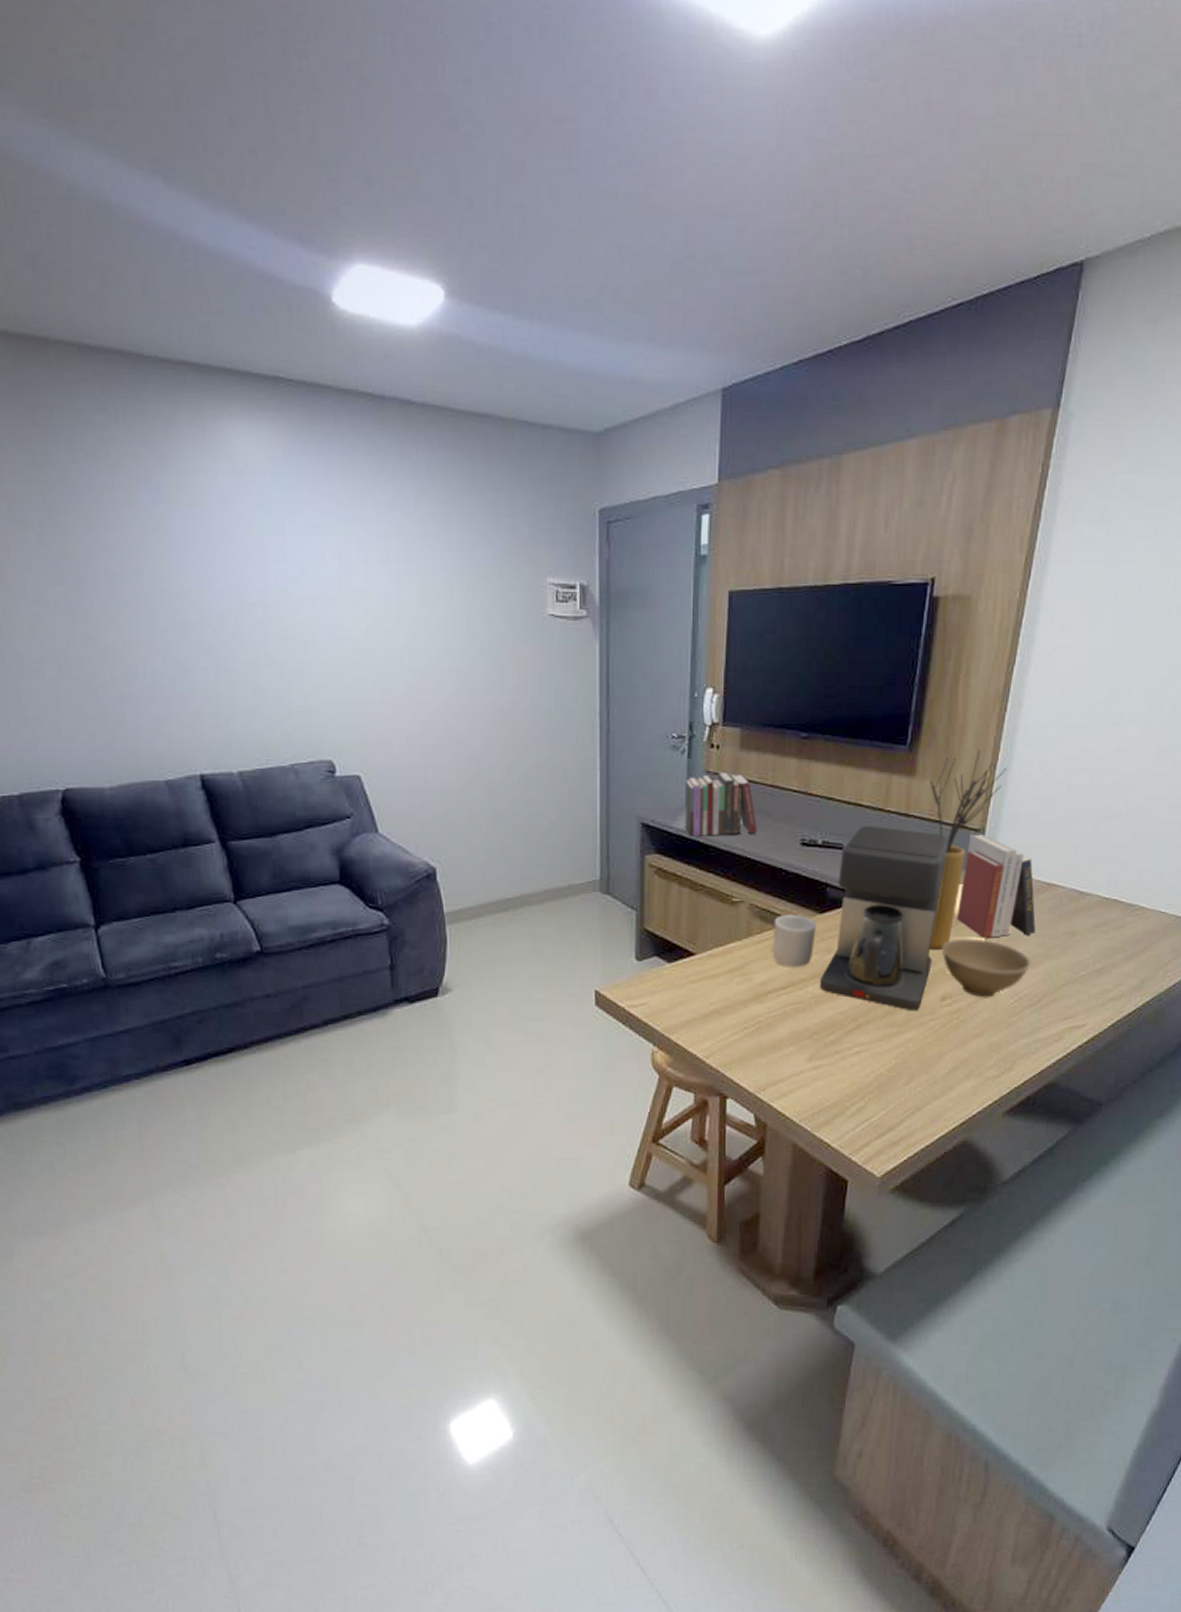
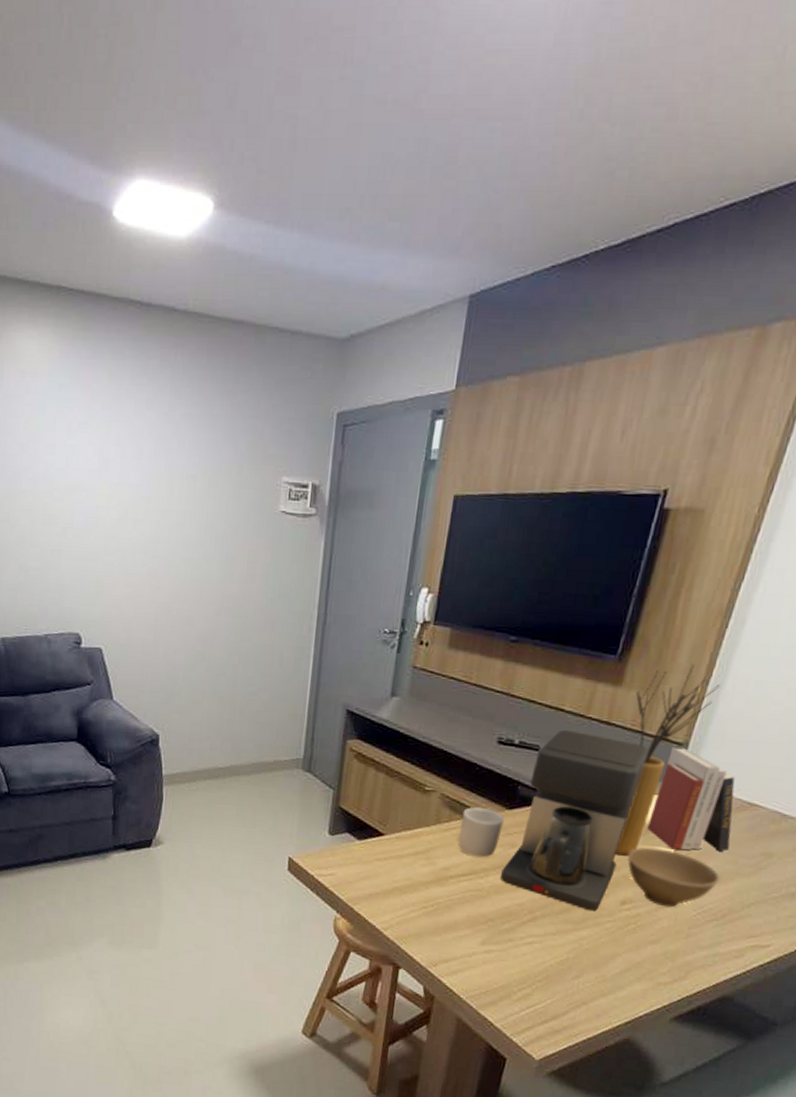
books: present [685,773,758,836] -> none [387,668,457,730]

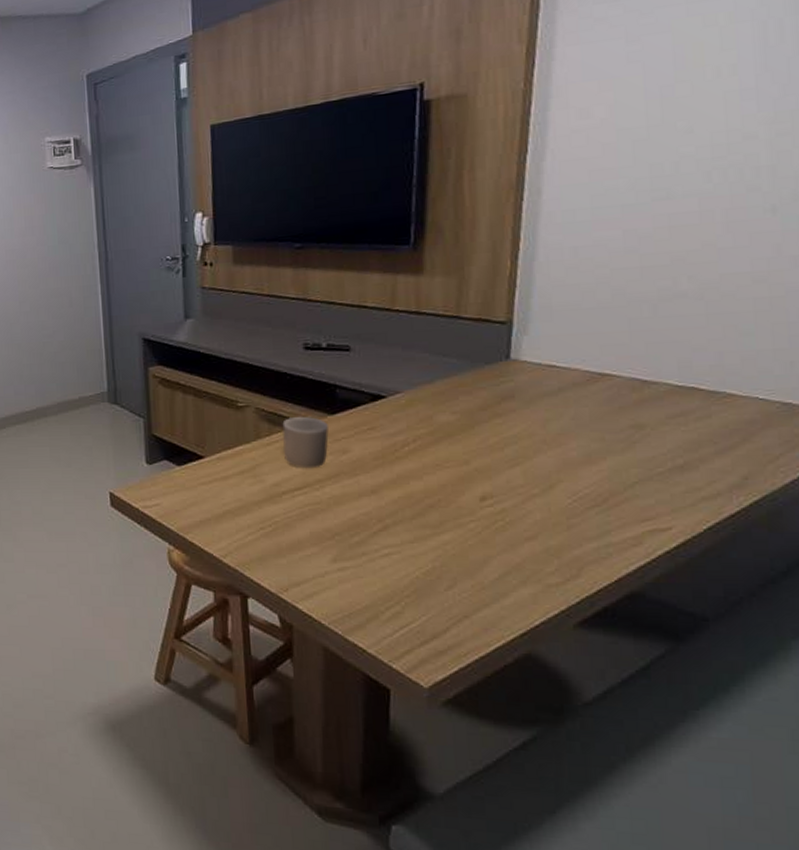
coffee maker: present [500,729,649,912] -> none [338,325,471,512]
vase: present [615,665,720,856] -> none [441,242,531,448]
bowl: present [627,847,721,908] -> none [474,434,590,498]
books: present [647,747,735,852] -> none [489,326,590,434]

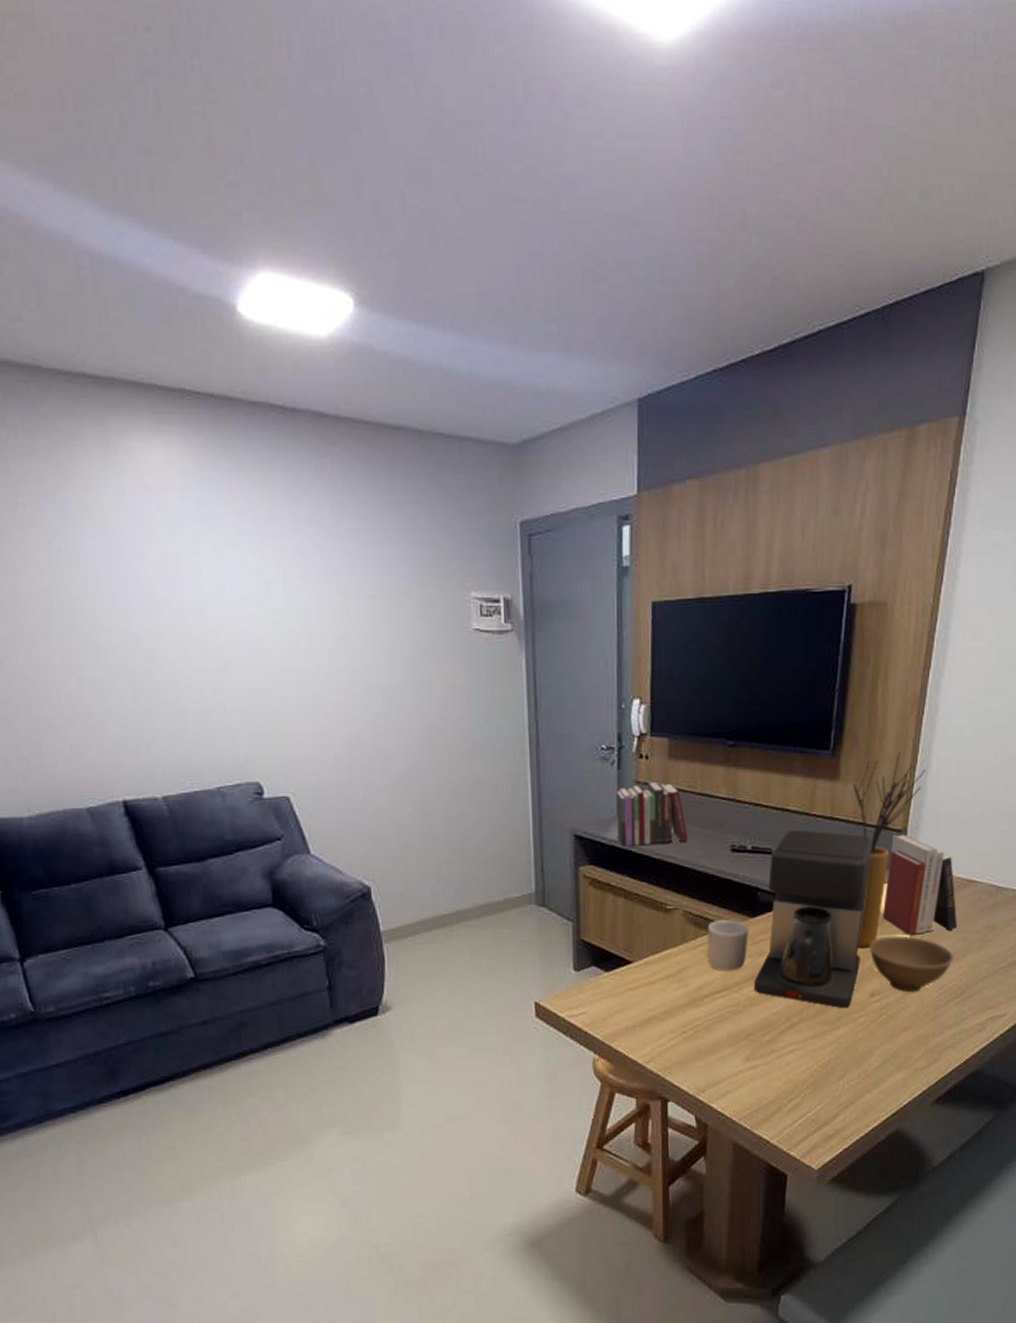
books: none [182,287,258,348] -> present [616,782,689,846]
coffee maker: none [338,325,471,512] -> present [754,829,873,1009]
vase: none [441,242,531,448] -> present [853,753,926,948]
bowl: none [474,434,590,498] -> present [869,935,955,993]
books: none [489,326,590,434] -> present [883,834,957,935]

